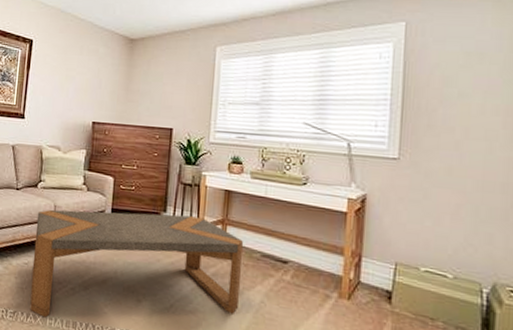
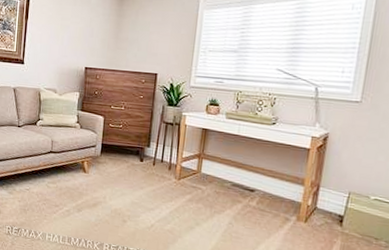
coffee table: present [30,209,243,318] -> none [31,144,216,234]

